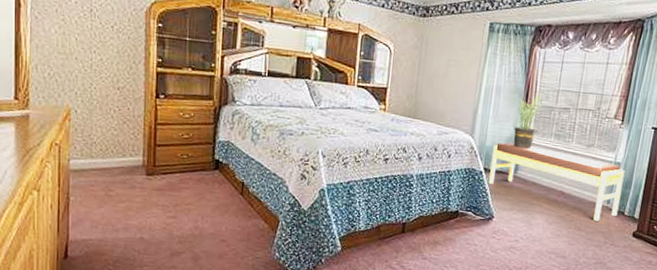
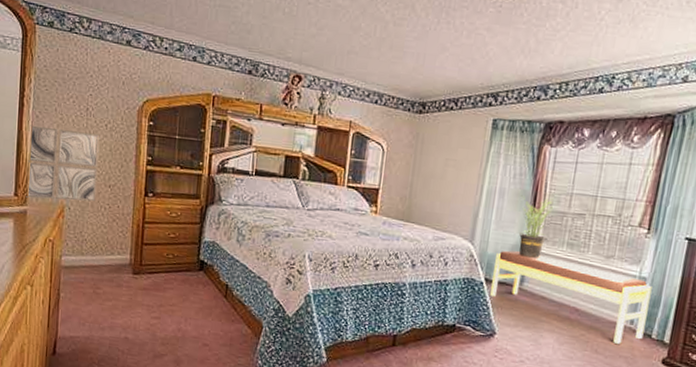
wall art: none [28,26,106,104] -> present [26,125,100,202]

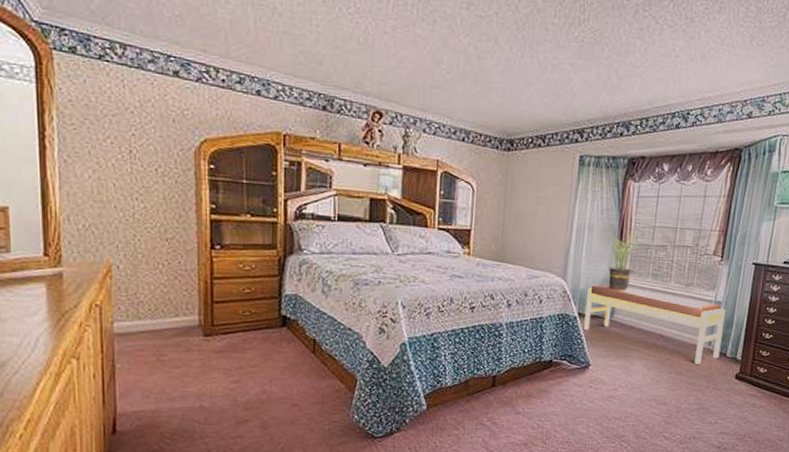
wall art: present [26,125,100,202] -> none [57,171,151,258]

